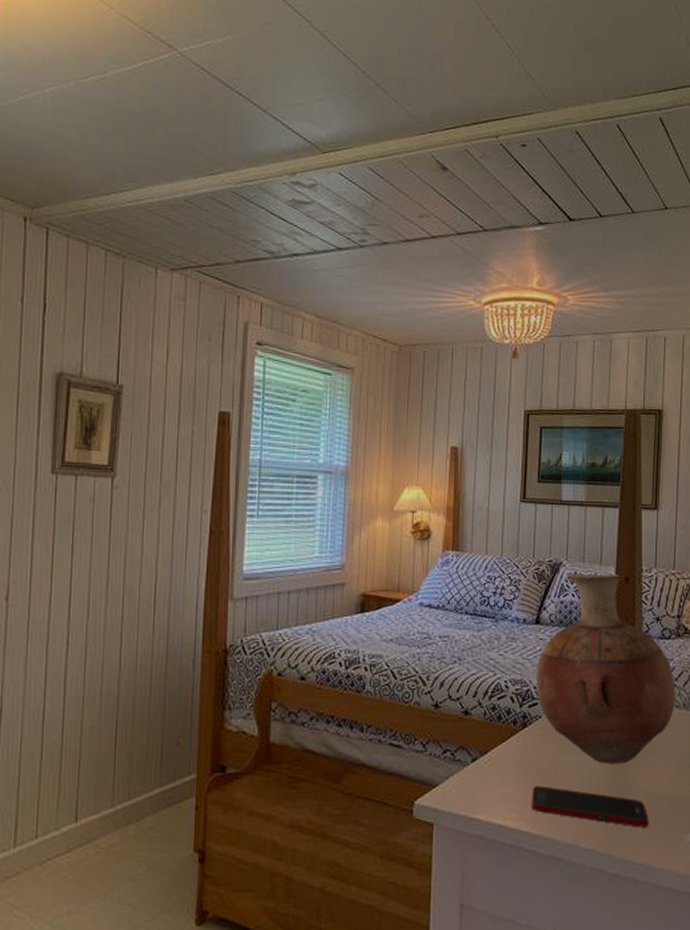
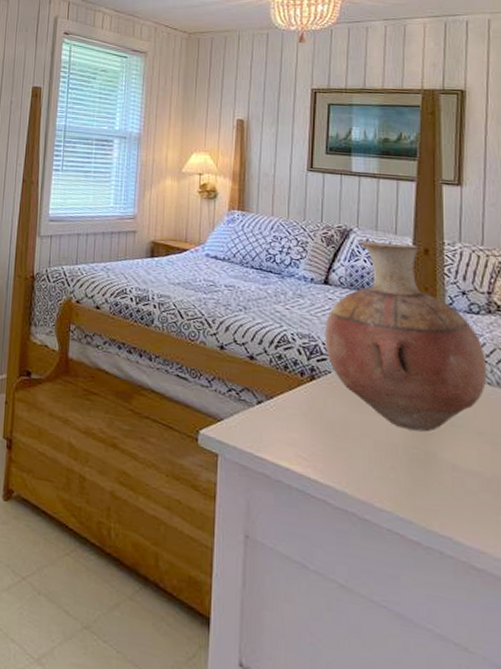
cell phone: present [531,786,649,828] -> none [320,437,457,501]

